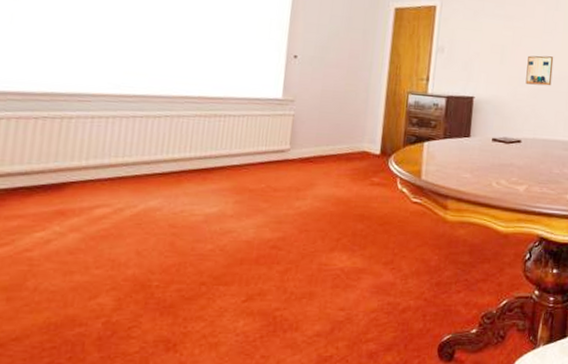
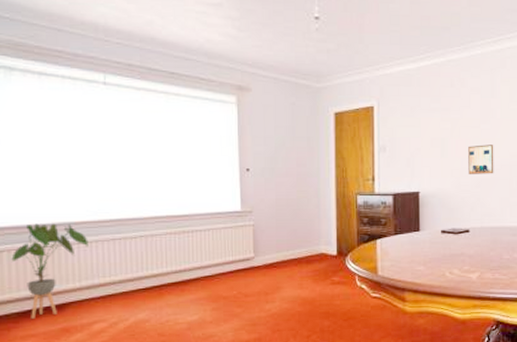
house plant: none [9,91,105,197] -> present [11,223,89,319]

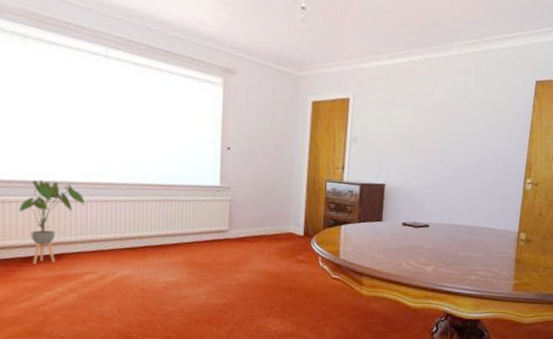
wall art: present [468,144,494,174] -> none [433,144,461,174]

